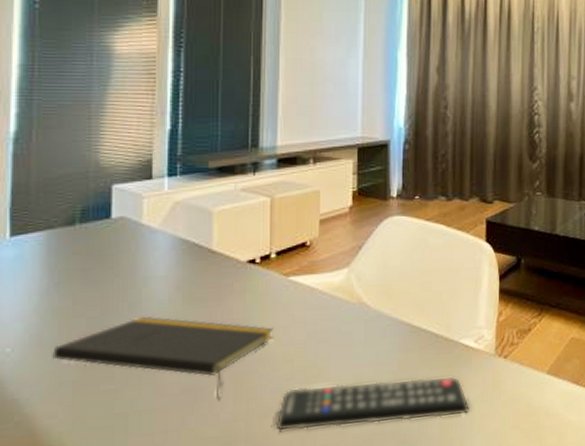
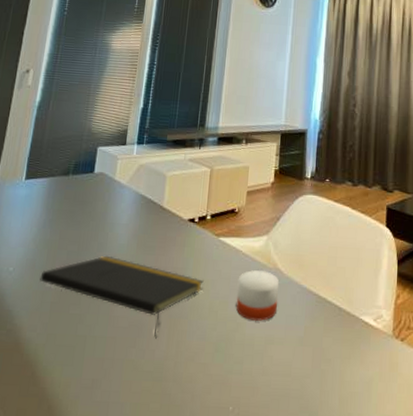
remote control: present [275,376,471,432] -> none [198,338,369,392]
candle: none [315,307,366,364] -> present [236,270,279,322]

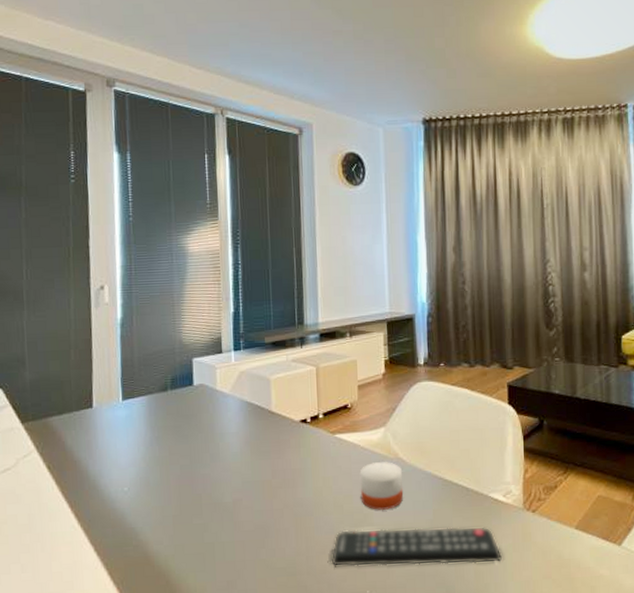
notepad: present [40,255,204,339] -> none [157,465,325,538]
remote control: none [198,338,369,392] -> present [331,526,503,567]

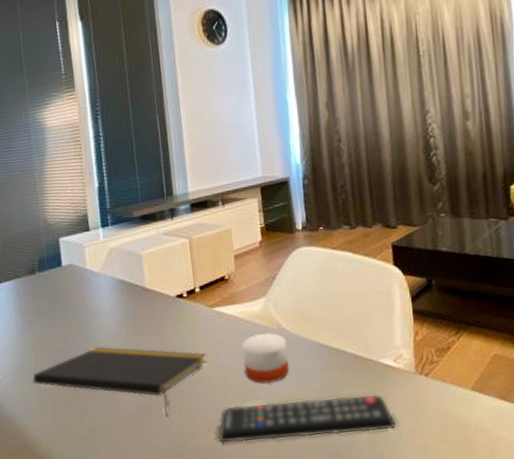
notepad: none [157,465,325,538] -> present [32,346,207,417]

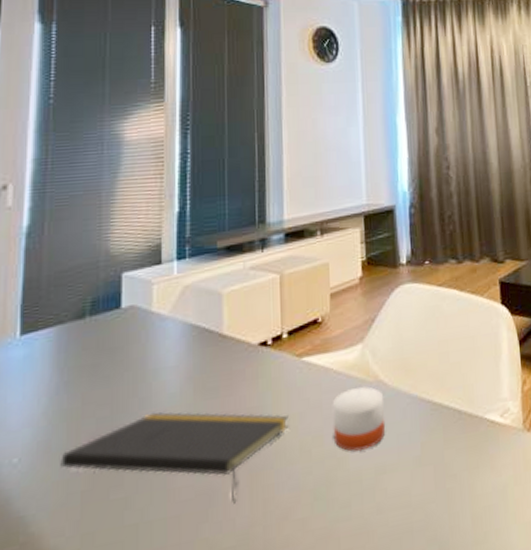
remote control: present [217,394,397,444] -> none [295,457,503,536]

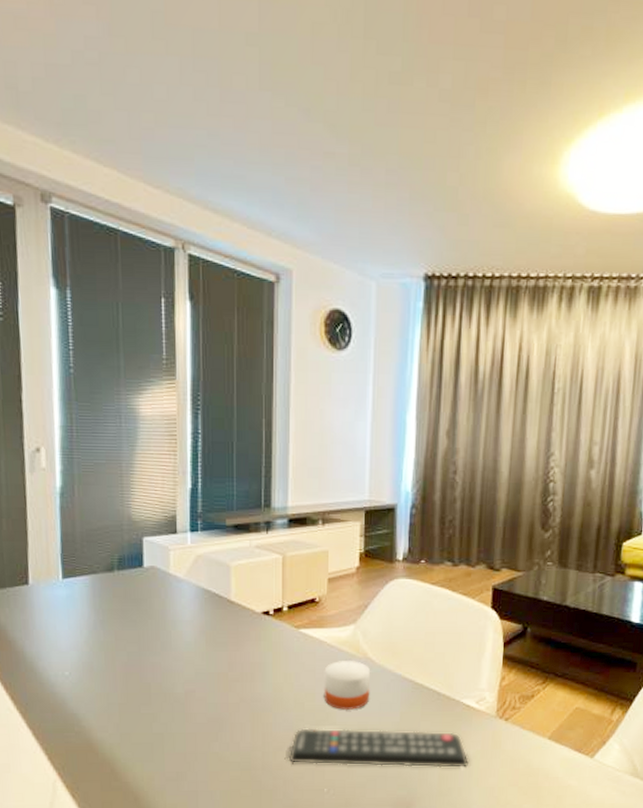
notepad: present [60,412,289,504] -> none [101,654,286,732]
remote control: none [295,457,503,536] -> present [288,728,470,769]

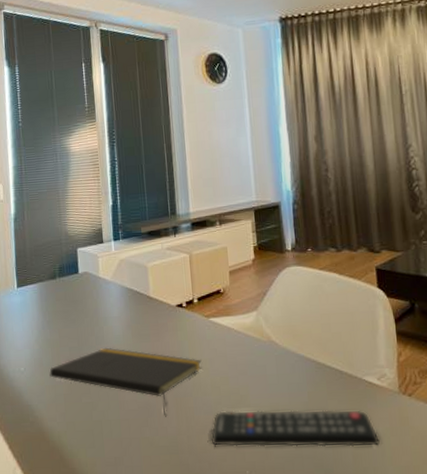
notepad: none [101,654,286,732] -> present [49,347,202,417]
candle: present [323,661,371,711] -> none [234,345,278,393]

